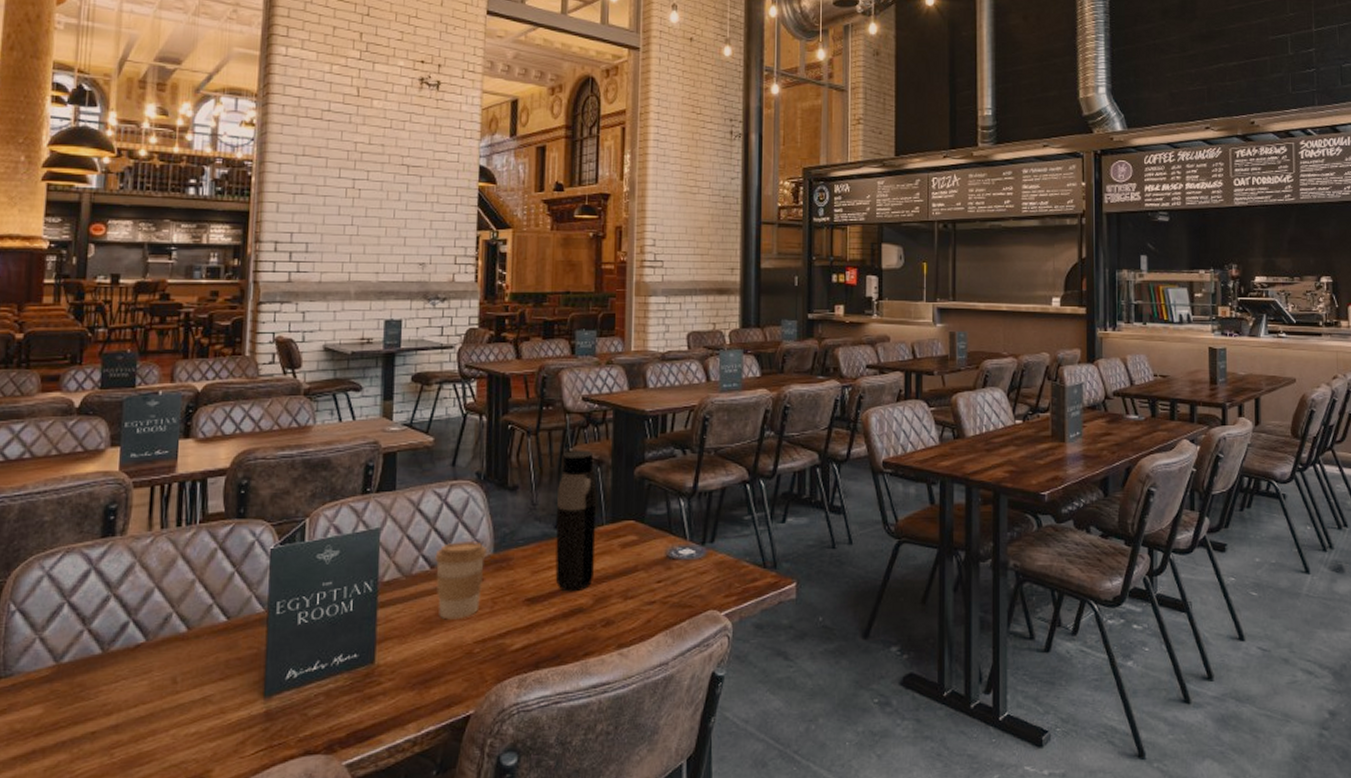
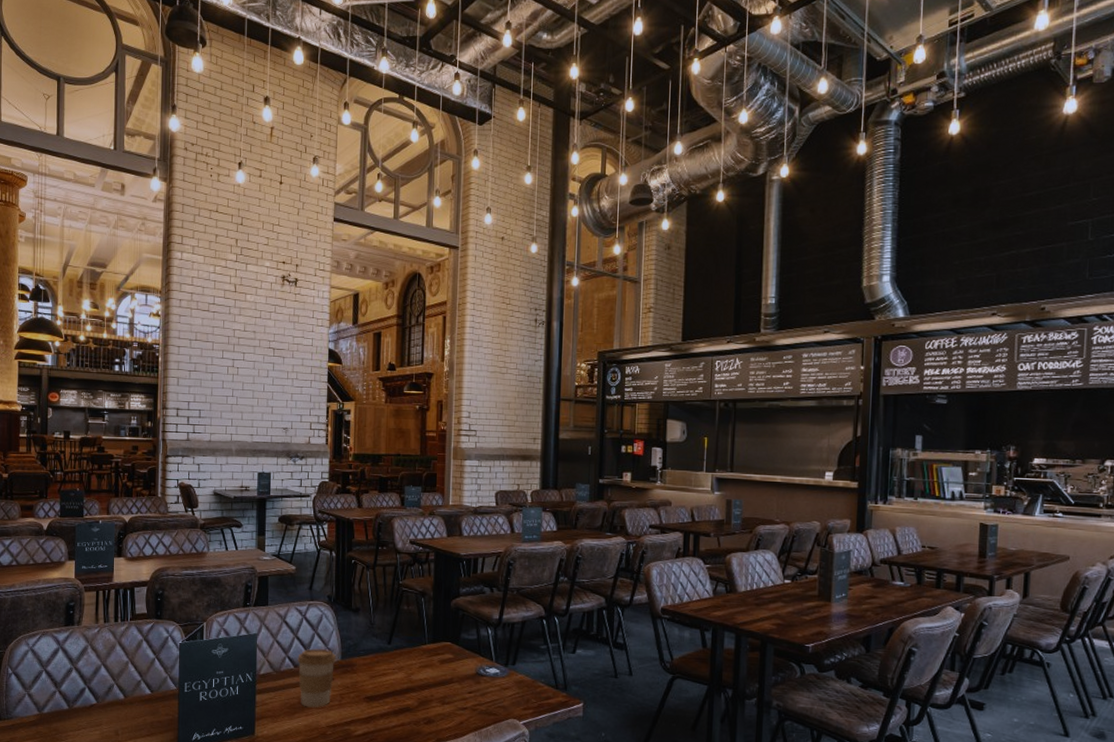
water bottle: present [555,450,596,592] -> none [388,583,421,695]

